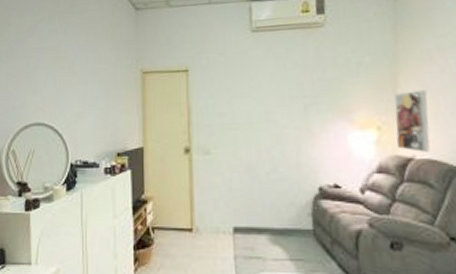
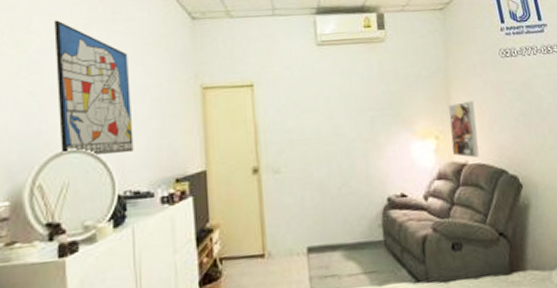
wall art: none [26,14,84,128] -> present [54,20,134,155]

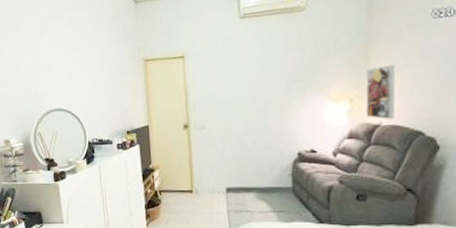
wall art: present [54,20,134,155] -> none [39,11,97,112]

